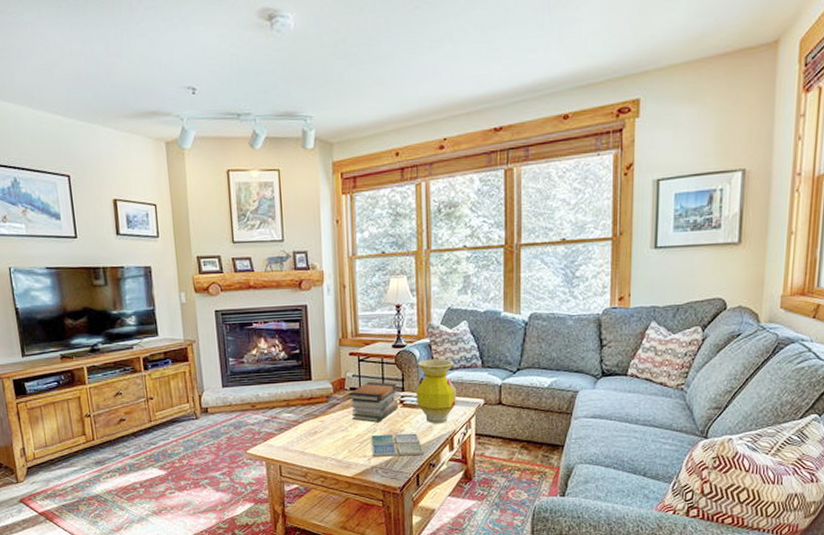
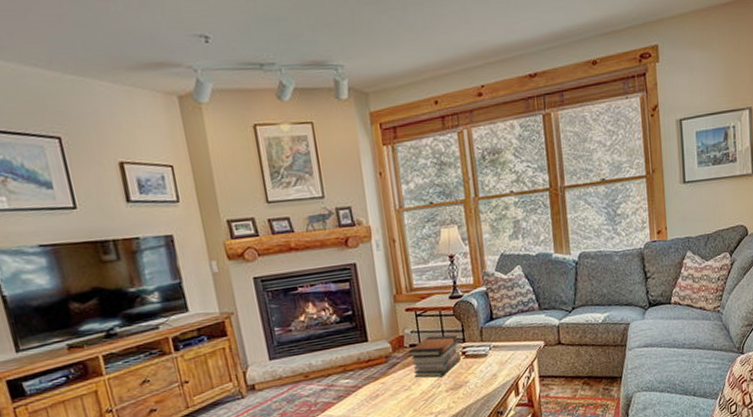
drink coaster: present [371,433,425,457] -> none [436,383,492,413]
vase: present [416,359,456,424] -> none [475,305,518,371]

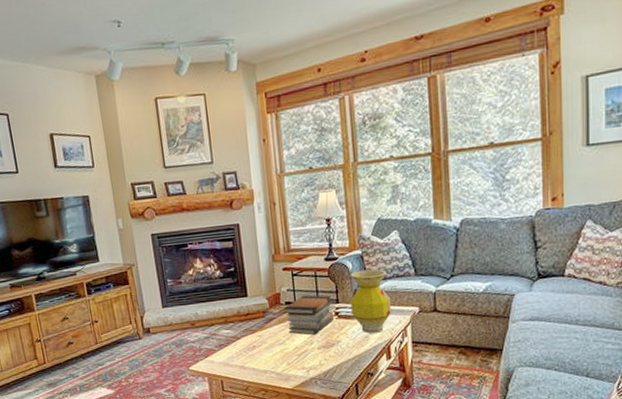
vase: none [475,305,518,371] -> present [350,269,391,333]

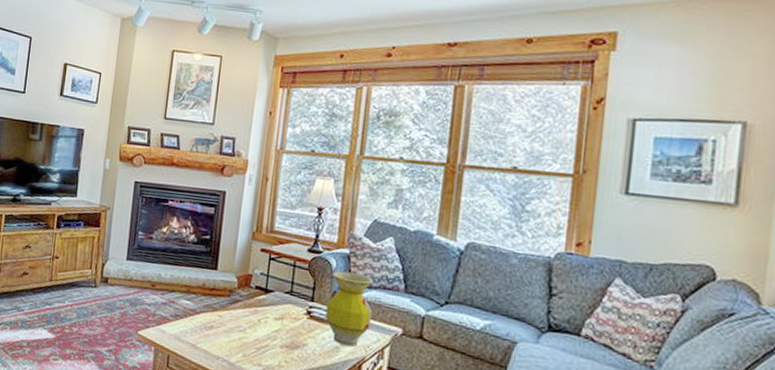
book stack: present [283,295,335,335] -> none [252,283,308,331]

